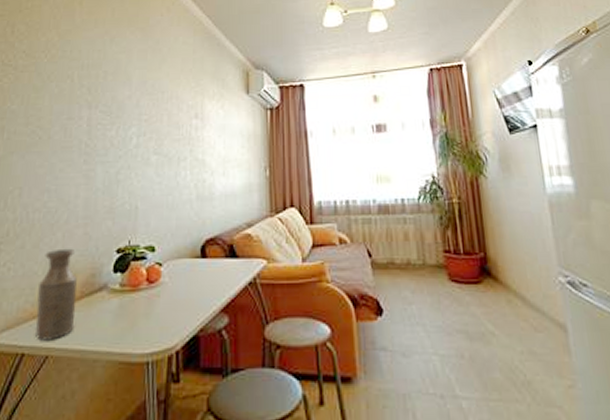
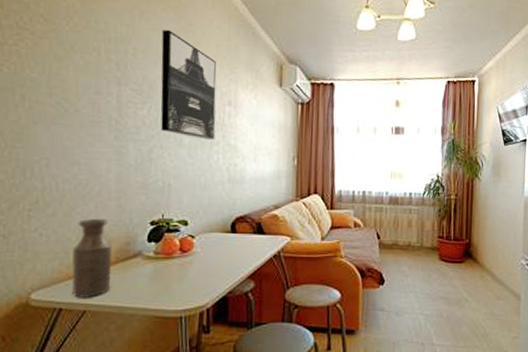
wall art: none [128,50,183,157] -> present [160,29,217,141]

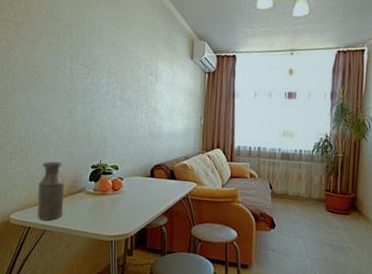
wall art: present [160,29,217,141] -> none [100,16,142,103]

